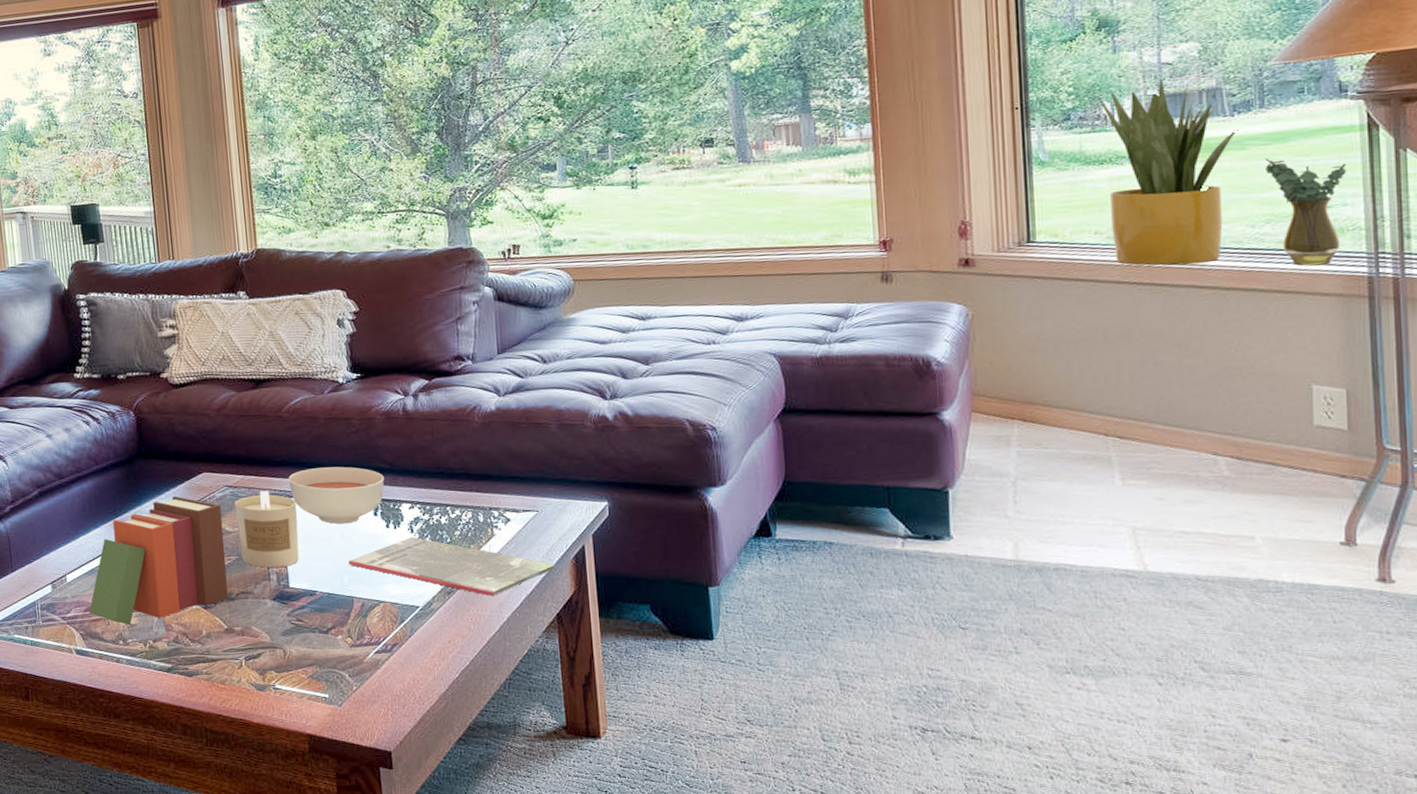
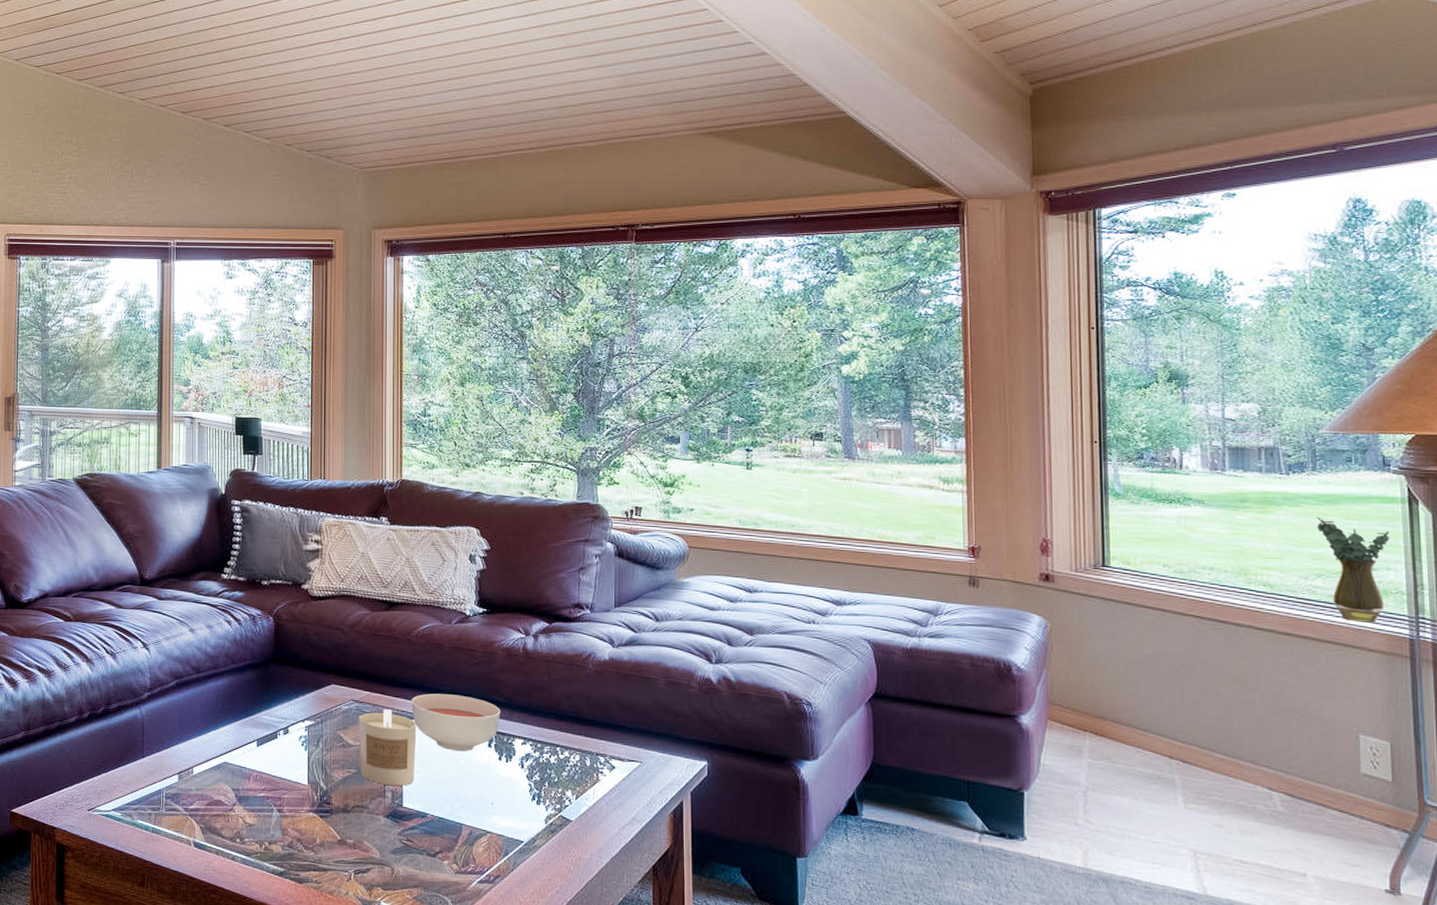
books: present [88,496,228,625] -> none [210,703,345,824]
magazine: present [348,536,557,597] -> none [460,772,656,841]
planter: present [1098,78,1238,266] -> none [1168,432,1293,606]

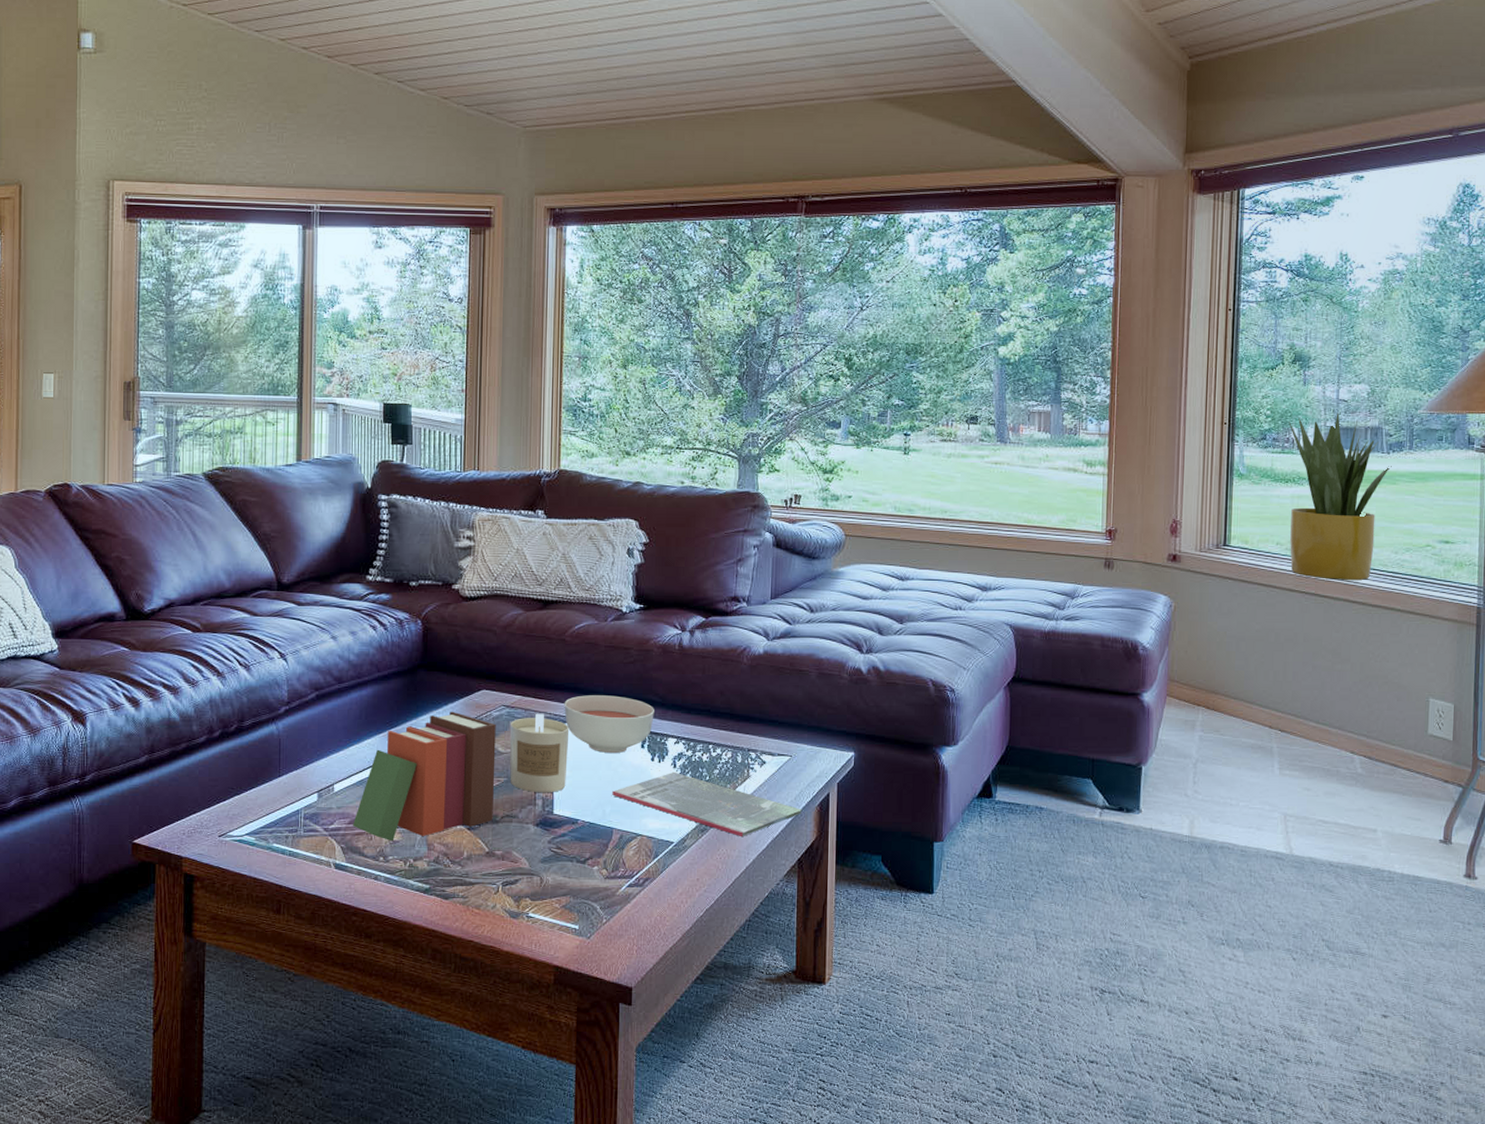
books: none [210,703,345,824] -> present [352,711,496,841]
magazine: none [460,772,656,841] -> present [612,771,803,838]
planter: none [1168,432,1293,606] -> present [1289,413,1392,580]
vase: present [1317,517,1389,623] -> none [1409,494,1468,593]

